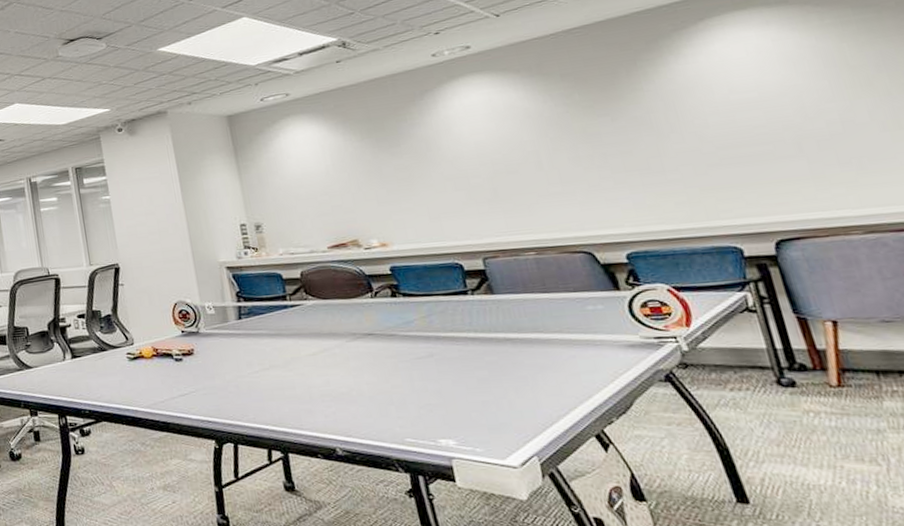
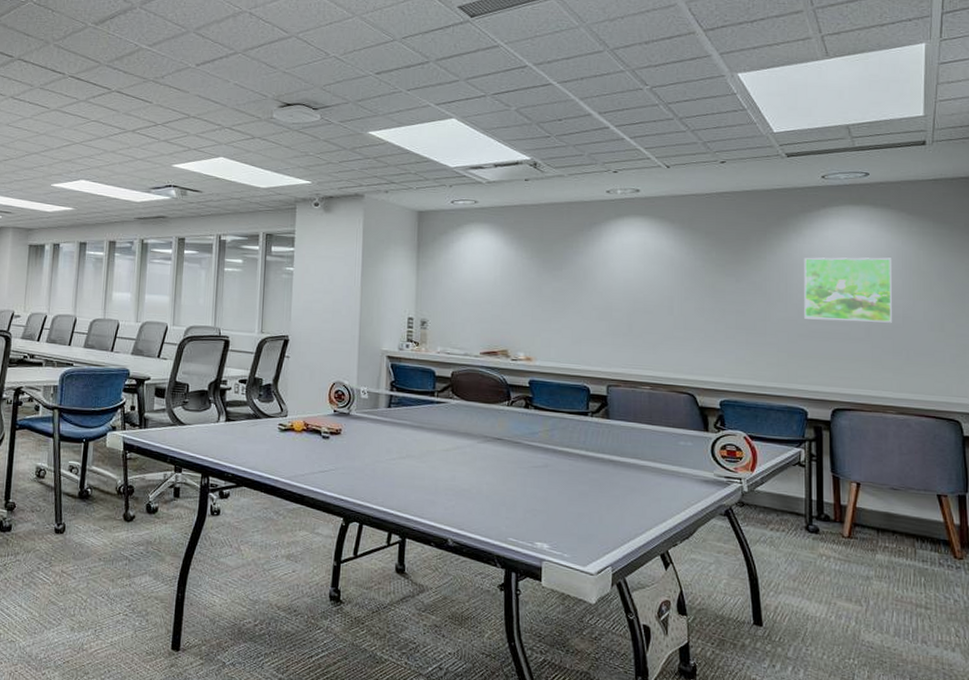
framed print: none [691,58,828,146] -> present [804,257,892,323]

